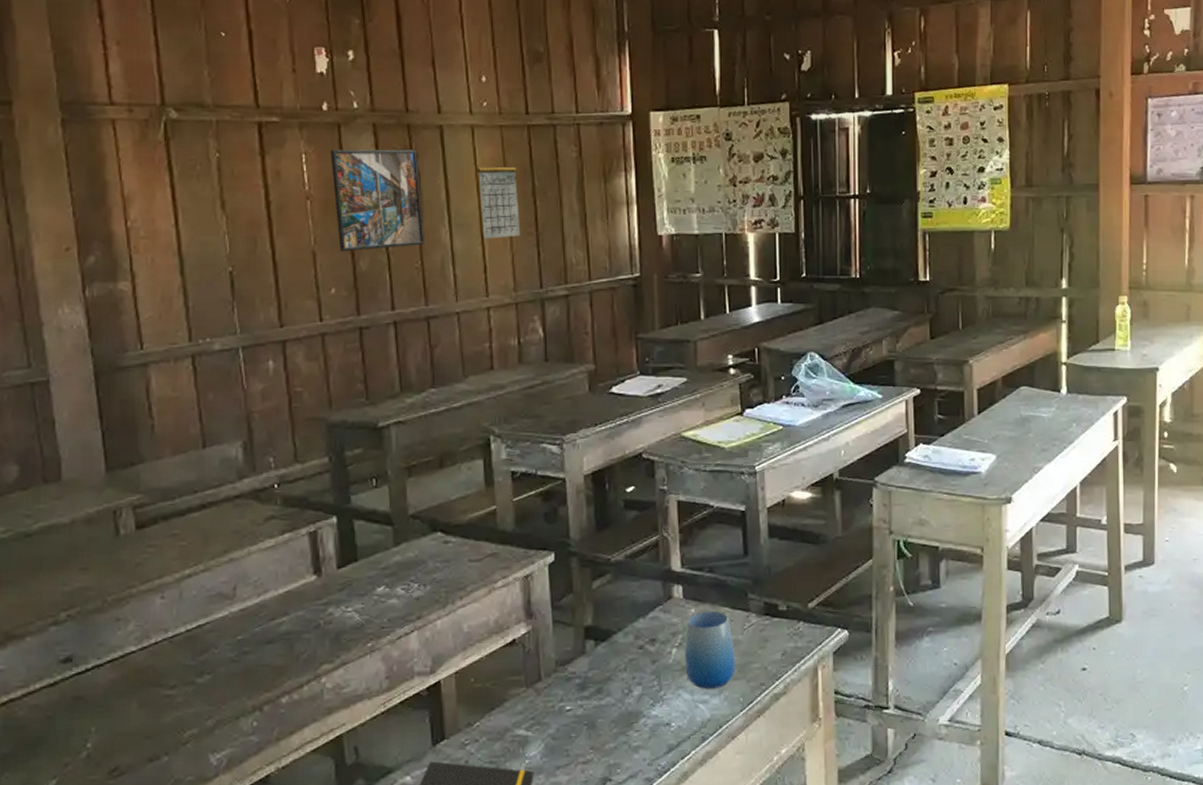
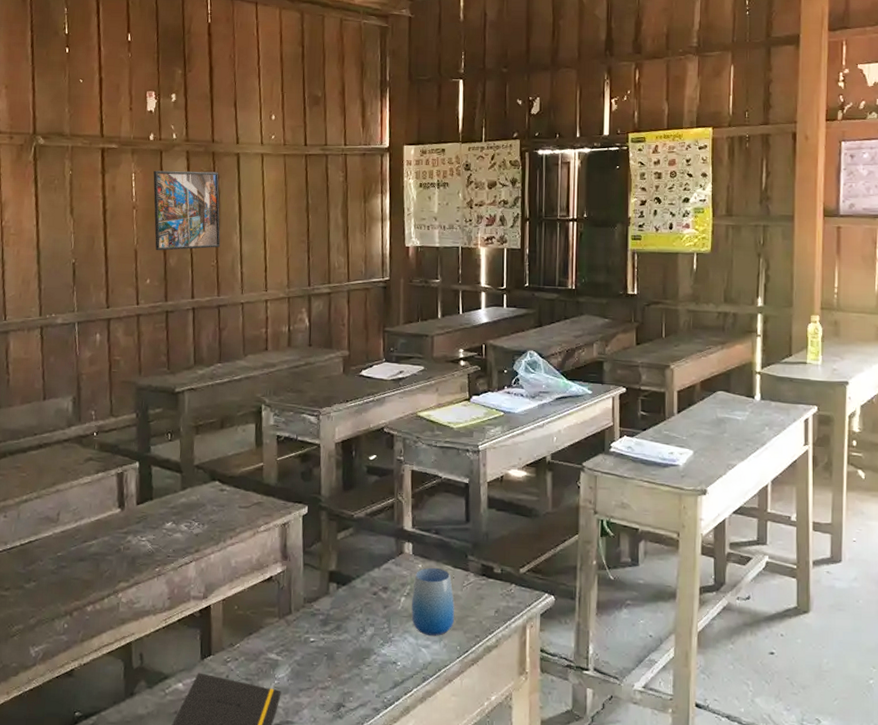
calendar: present [477,151,521,239] -> none [264,175,295,245]

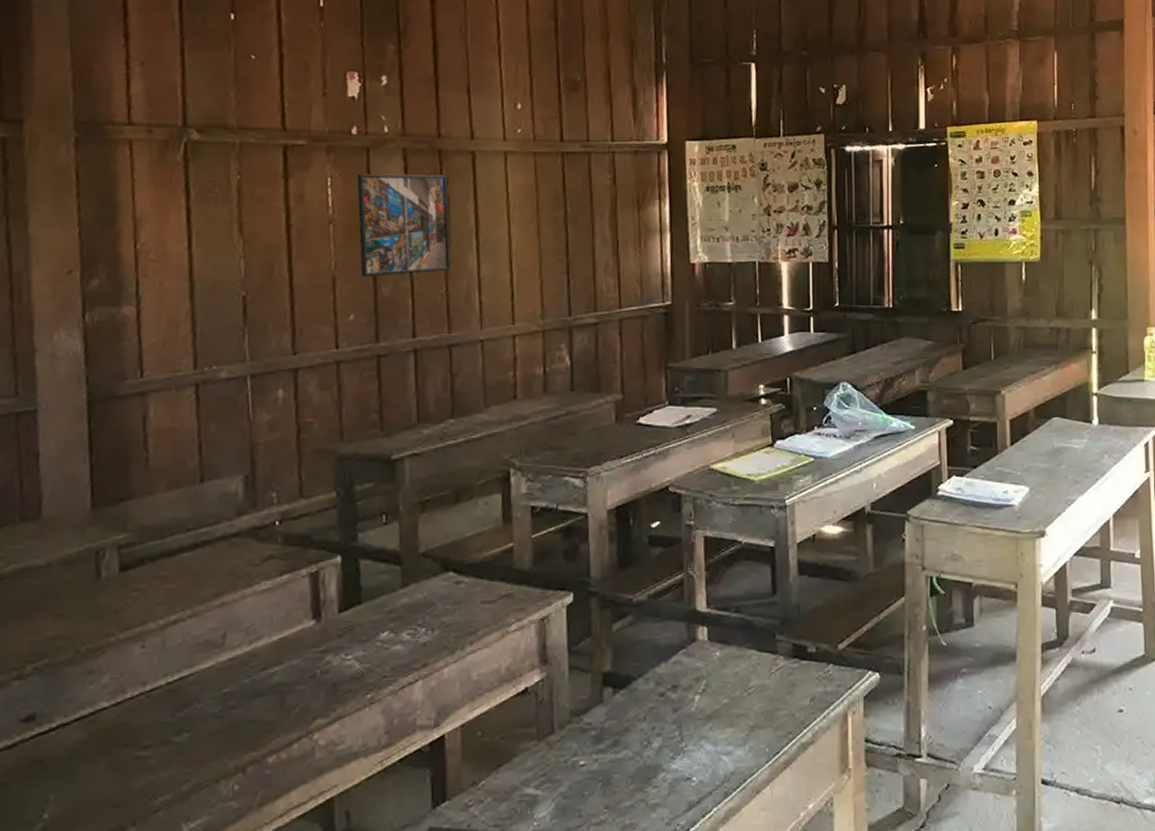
cup: present [411,567,455,636] -> none [708,653,762,739]

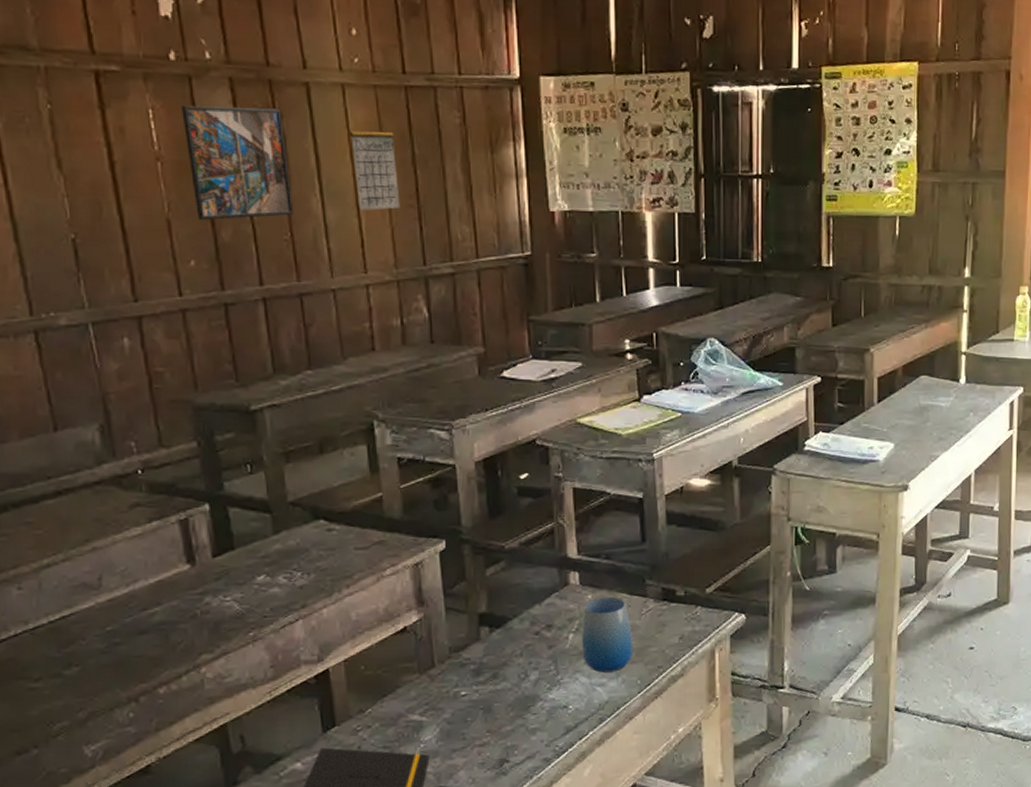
calendar: none [508,177,551,265] -> present [349,114,401,210]
cup: none [708,653,762,739] -> present [582,597,633,673]

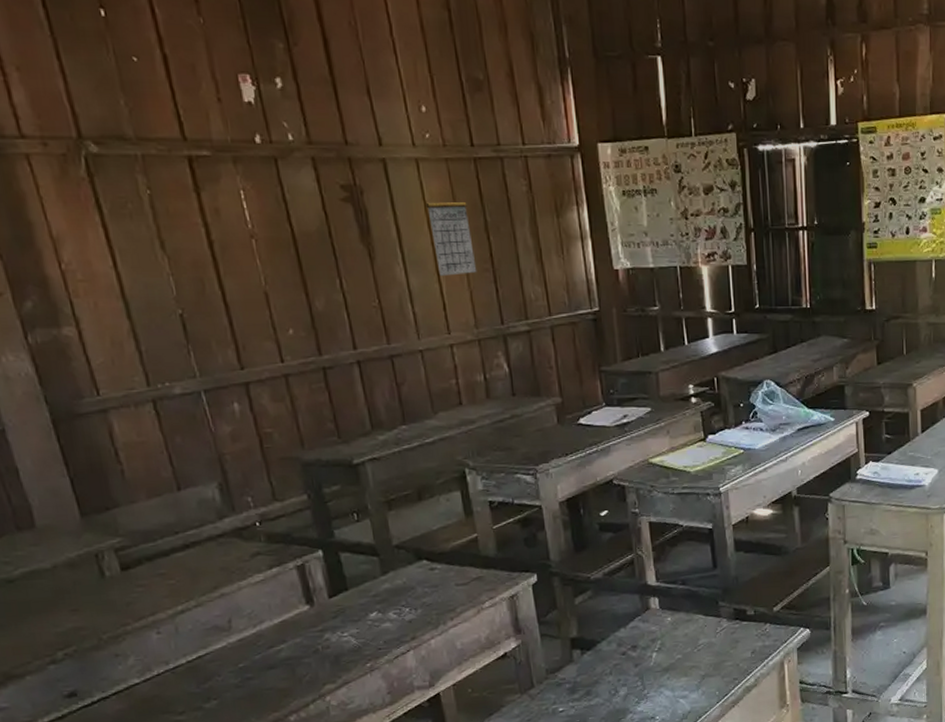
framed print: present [181,105,293,221] -> none [270,184,380,292]
cup: present [582,597,633,673] -> none [664,618,711,686]

